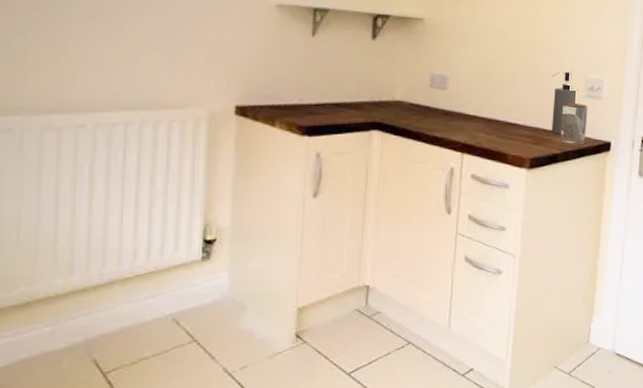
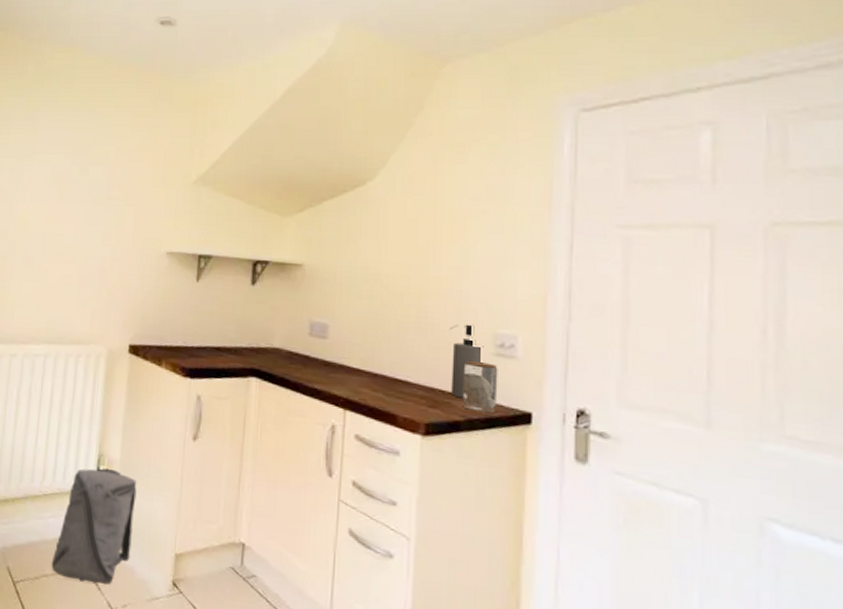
backpack: none [151,238,252,355] -> present [51,468,137,585]

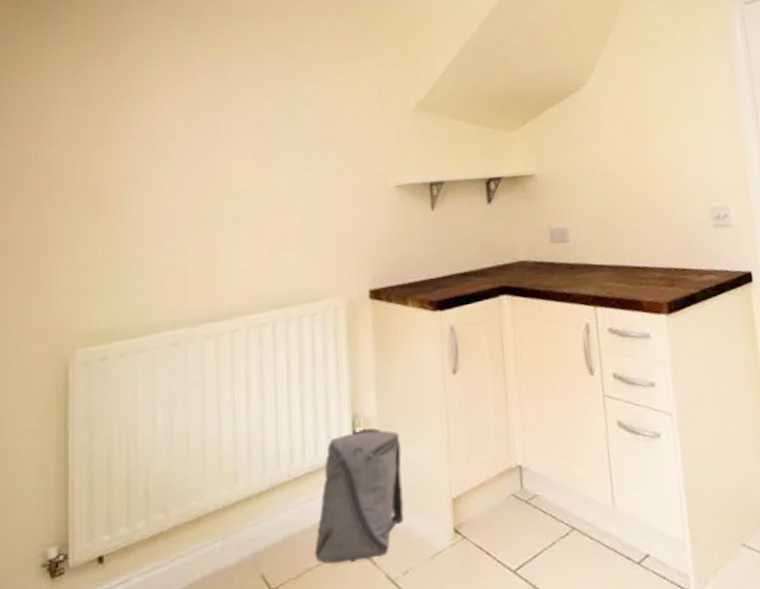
soap dispenser: present [449,324,484,399] -> none [673,203,706,273]
jar: present [462,361,498,414] -> none [690,235,723,282]

